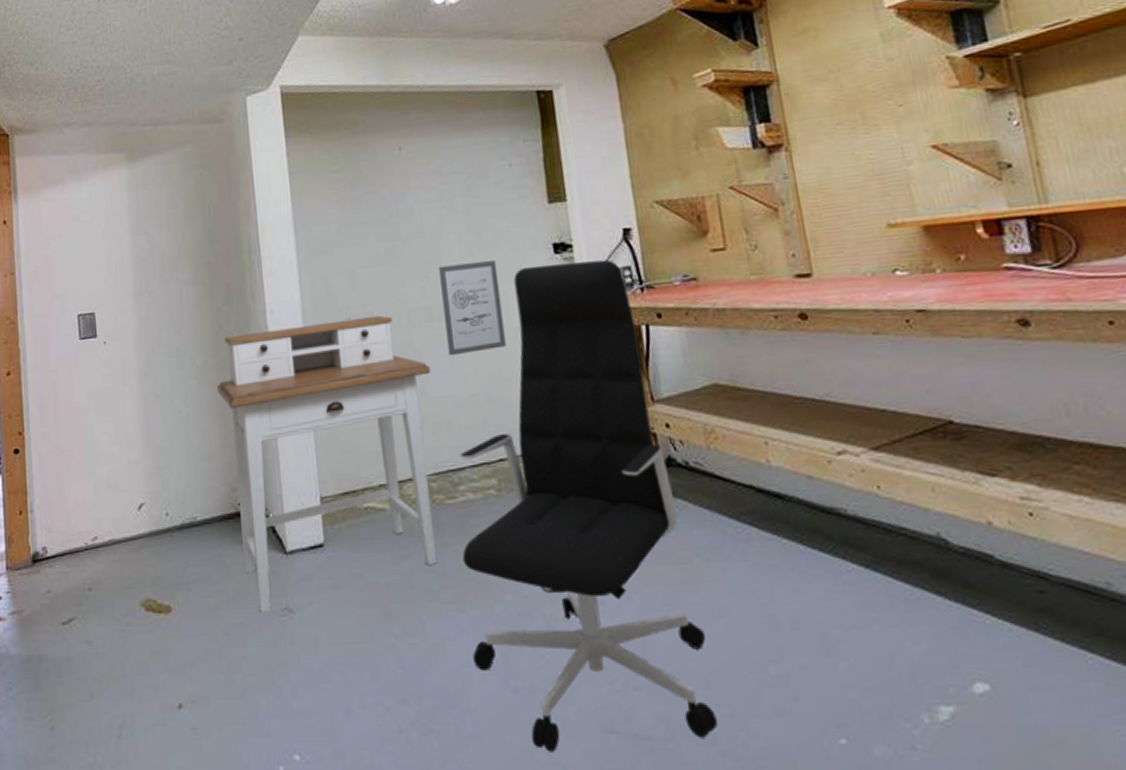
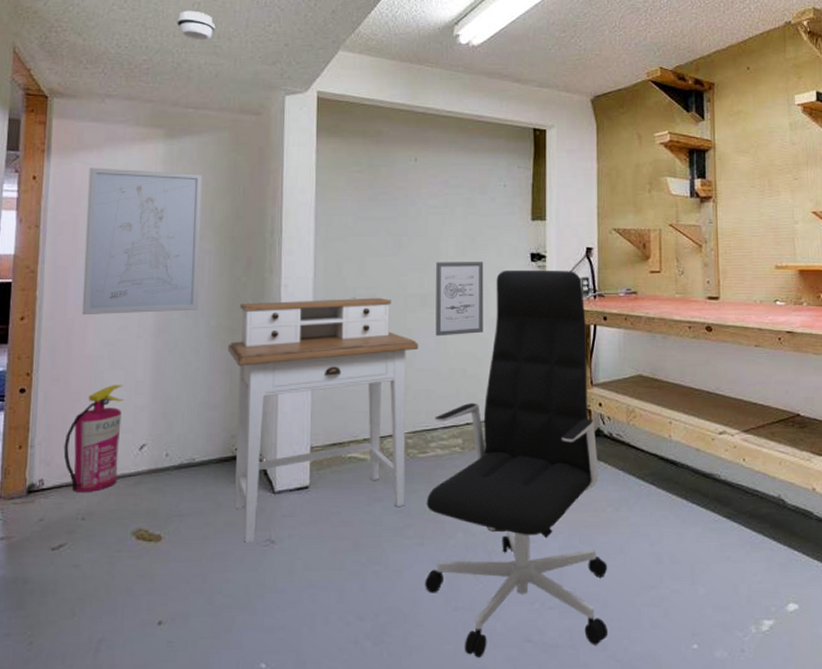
wall art: none [56,196,182,365] -> present [81,167,202,316]
fire extinguisher: none [62,438,119,560] -> present [63,385,125,492]
smoke detector: none [125,18,165,51] -> present [177,10,216,41]

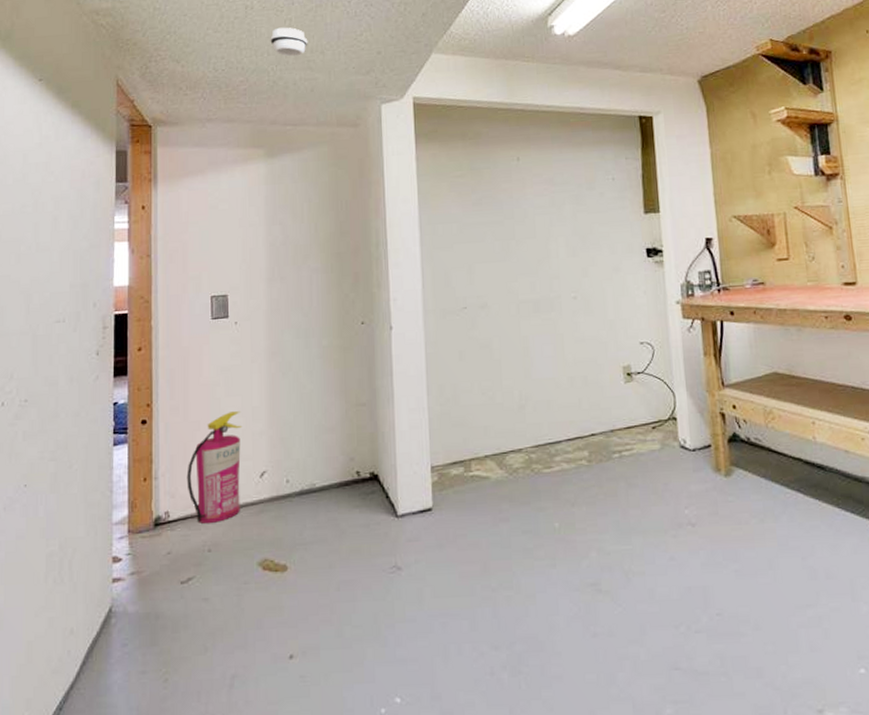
wall art: present [81,167,202,316] -> none [195,191,309,343]
desk: present [227,297,419,544] -> none [340,305,536,571]
office chair: present [425,269,608,658] -> none [555,264,763,688]
wall art: present [435,262,484,336] -> none [547,261,602,343]

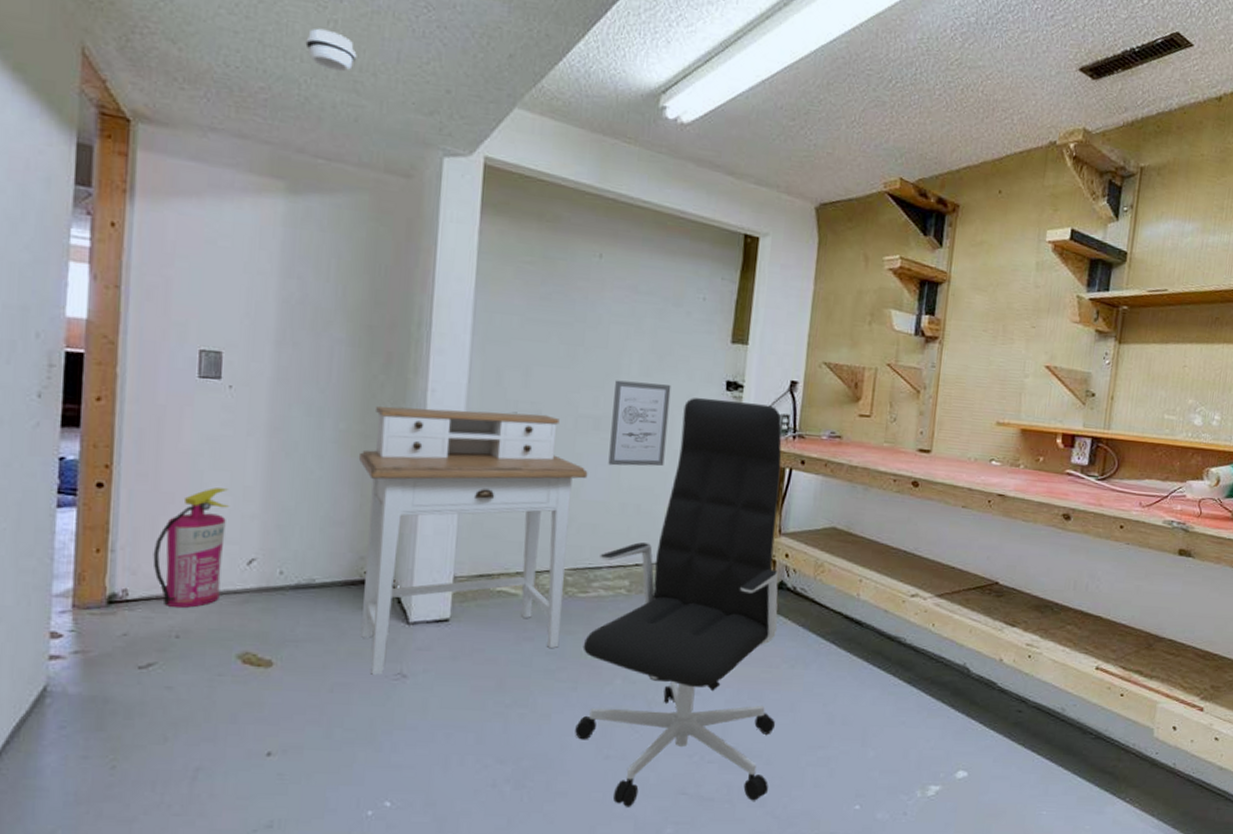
desk: none [340,305,536,571] -> present [358,406,588,676]
wall art: none [547,261,602,343] -> present [608,380,671,467]
office chair: none [555,264,763,688] -> present [575,397,782,807]

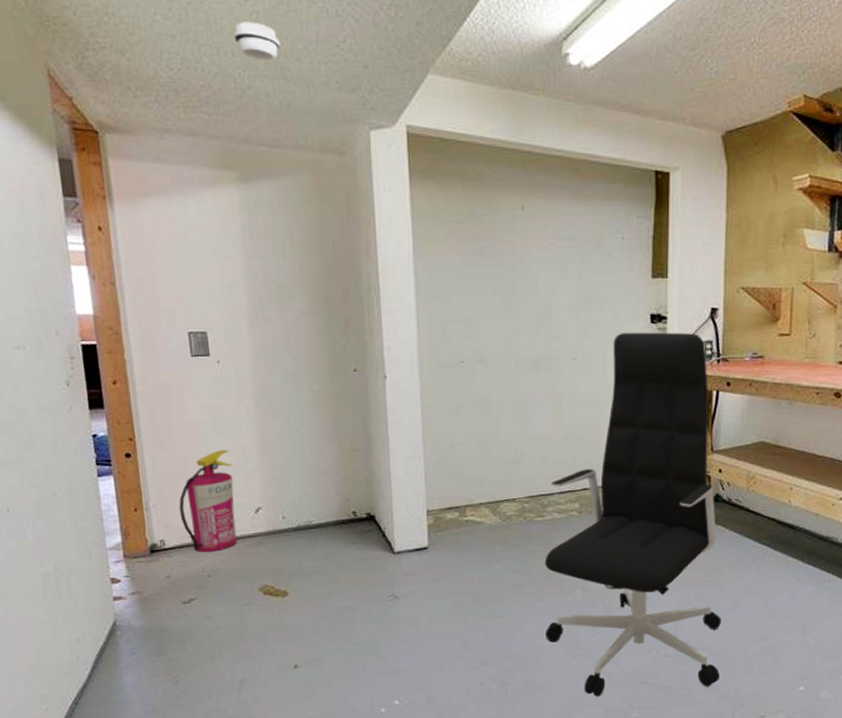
desk: present [358,406,588,676] -> none [333,361,533,599]
wall art: present [608,380,671,467] -> none [548,323,600,402]

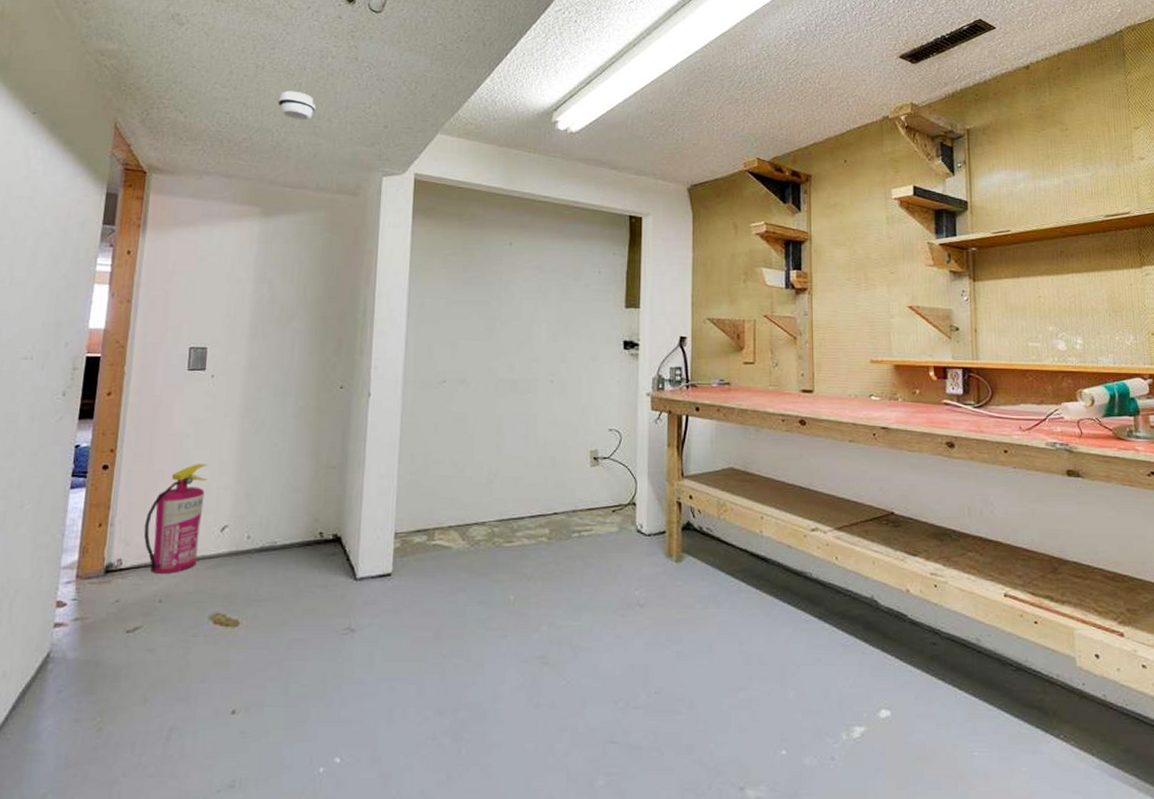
office chair: present [544,332,721,697] -> none [507,357,694,758]

